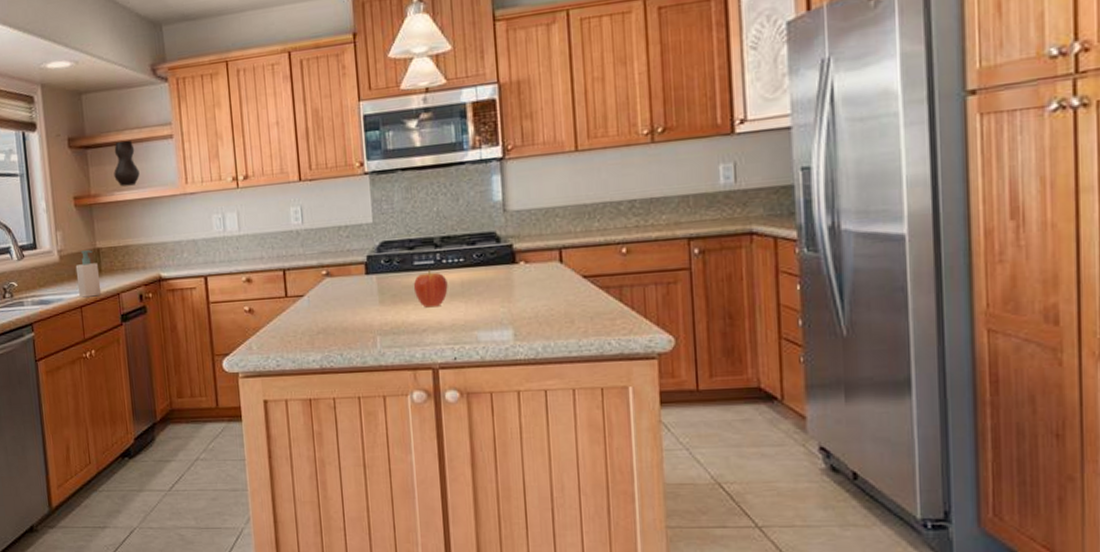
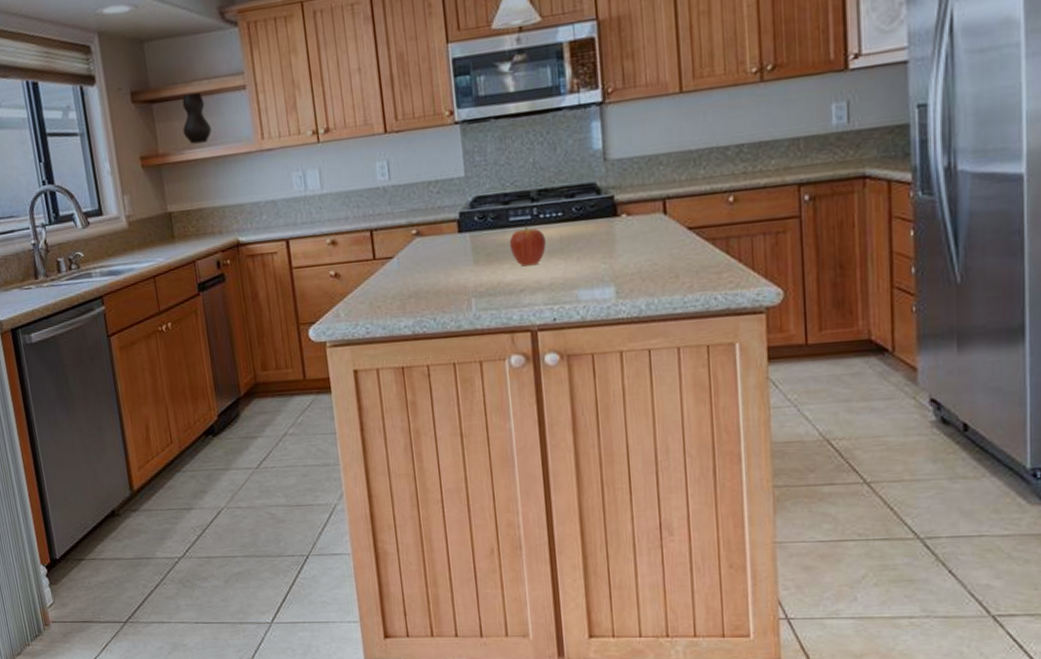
soap bottle: present [75,250,102,298] -> none [146,214,176,267]

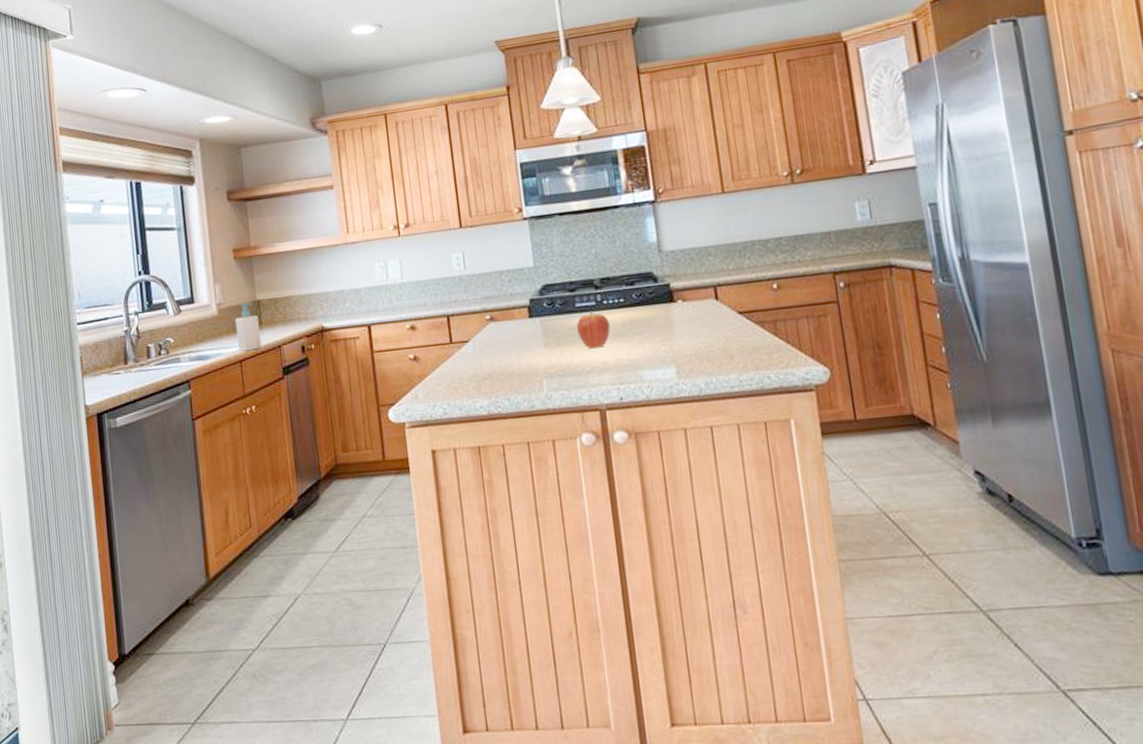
soap bottle: none [146,214,176,267] -> present [235,302,262,352]
vase: present [182,90,212,144] -> none [274,189,301,238]

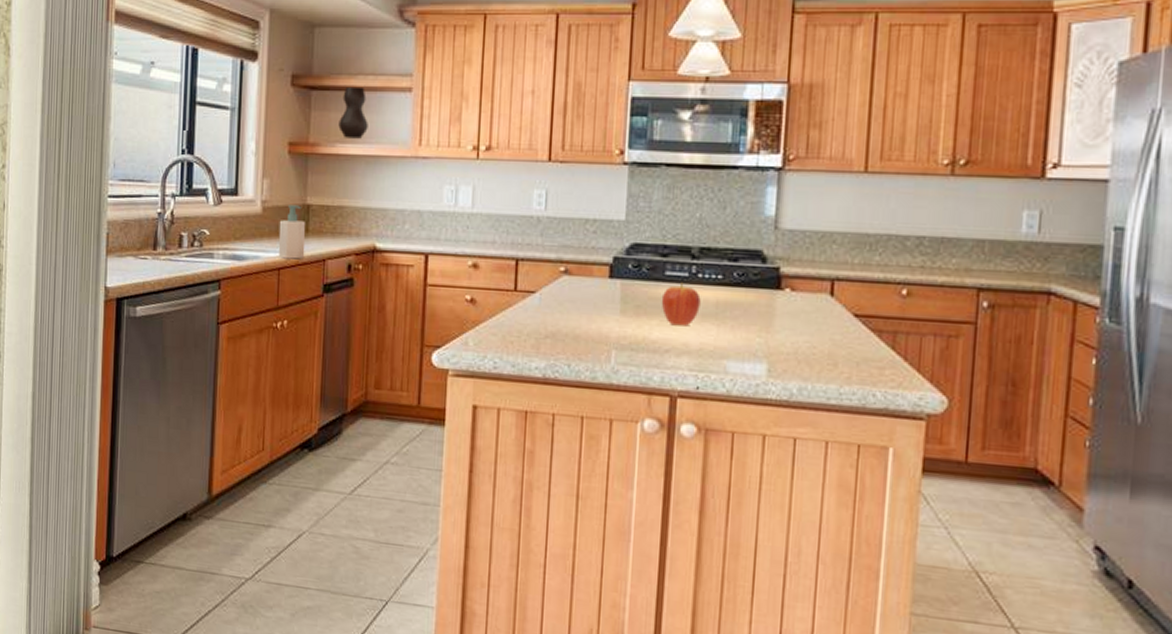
vase: none [274,189,301,238] -> present [338,85,368,139]

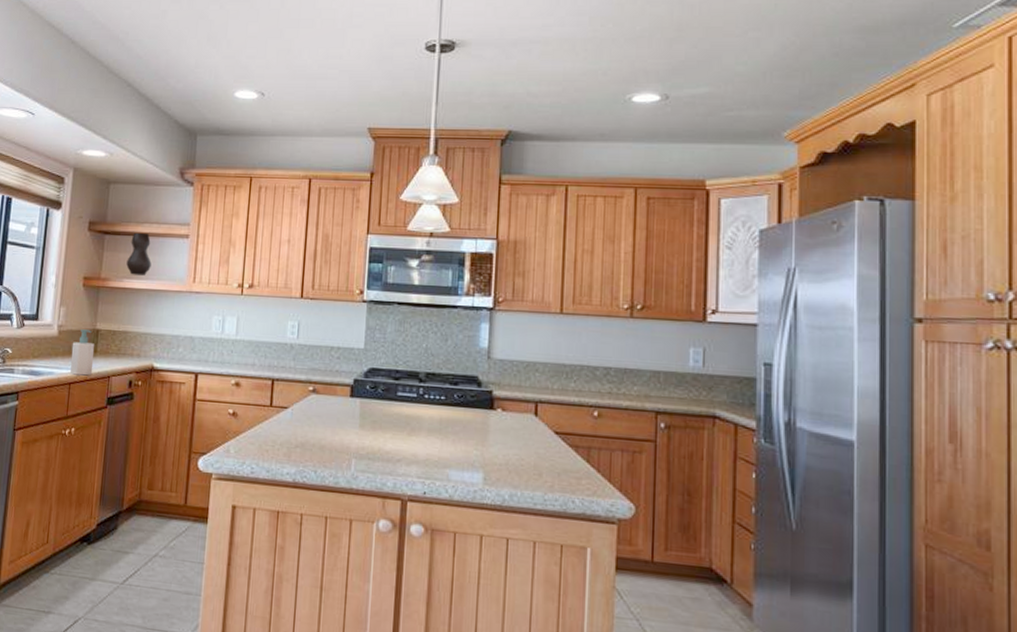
fruit: present [661,282,701,326] -> none [393,402,427,440]

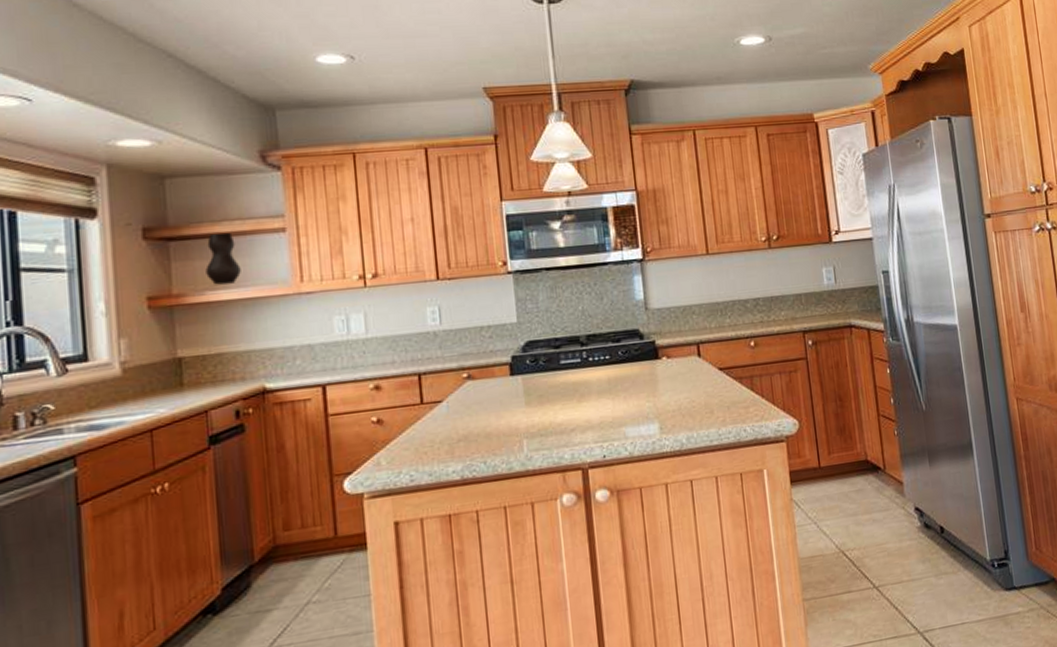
soap bottle: present [70,329,94,376] -> none [145,360,182,419]

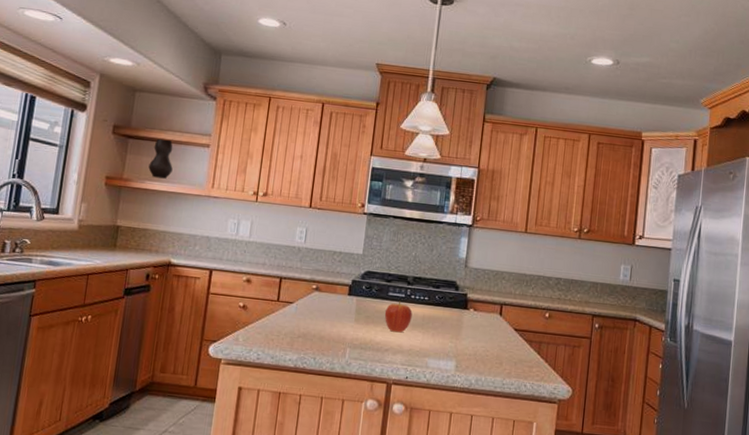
fruit: none [560,368,595,407] -> present [384,301,413,333]

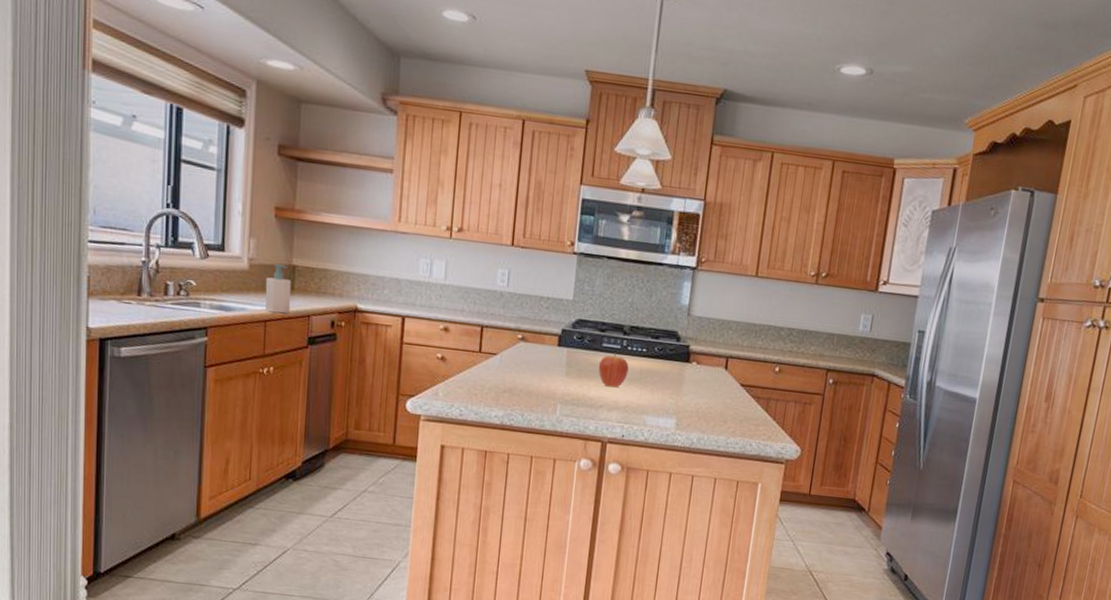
soap bottle: none [89,225,114,268] -> present [265,264,292,314]
vase: present [148,137,173,179] -> none [323,160,352,210]

